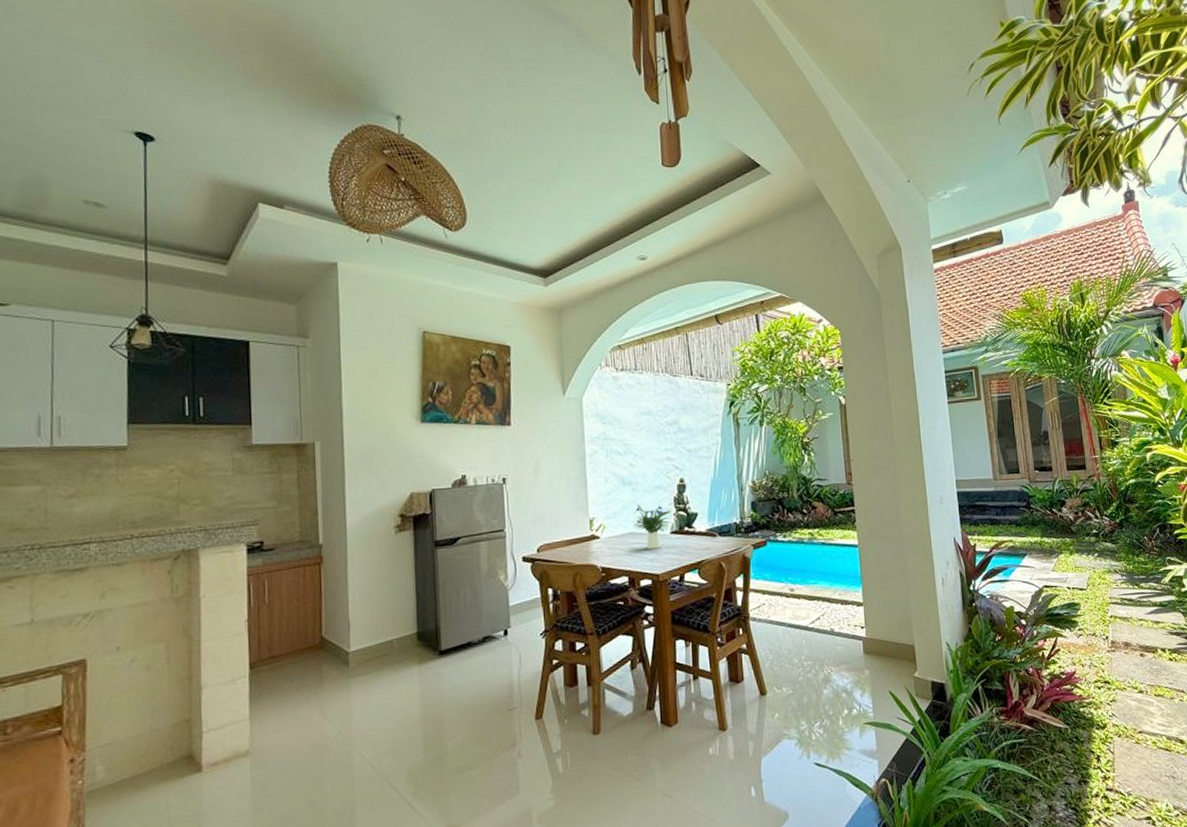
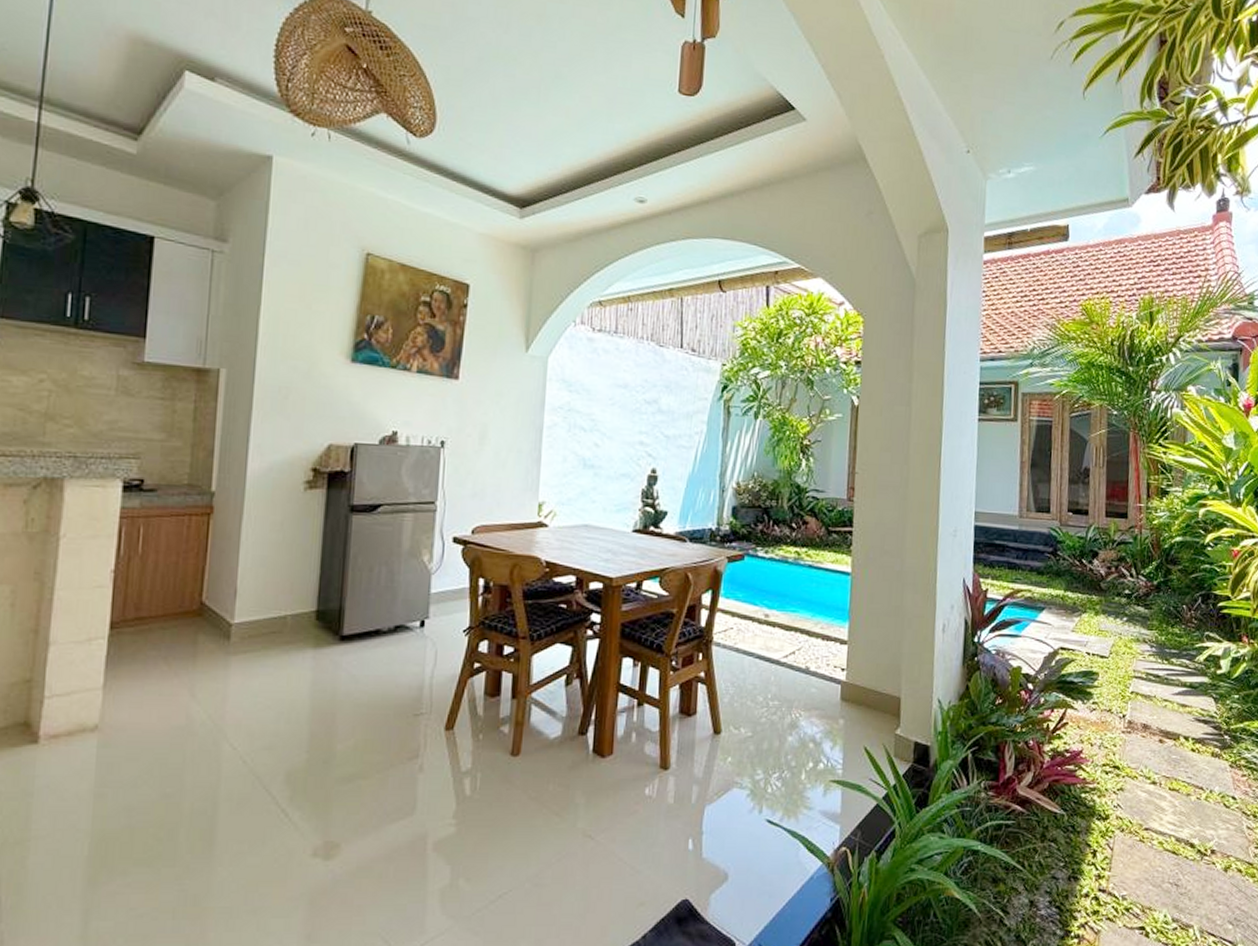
flower arrangement: present [632,504,672,549] -> none [588,492,637,547]

